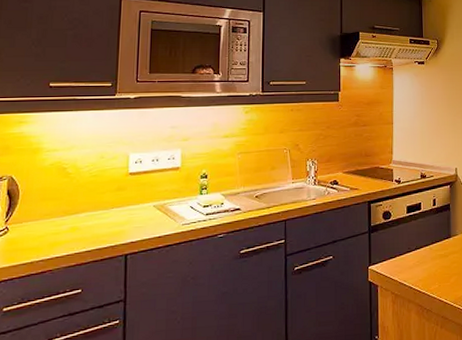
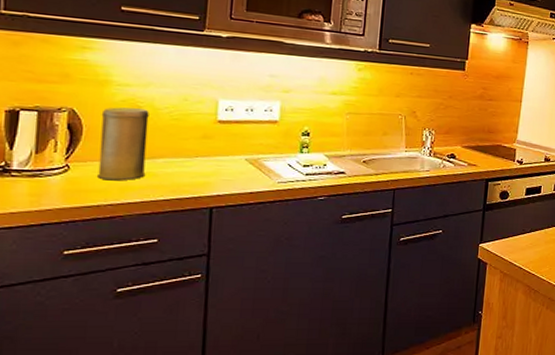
canister: none [31,170,73,238] -> present [98,107,149,181]

